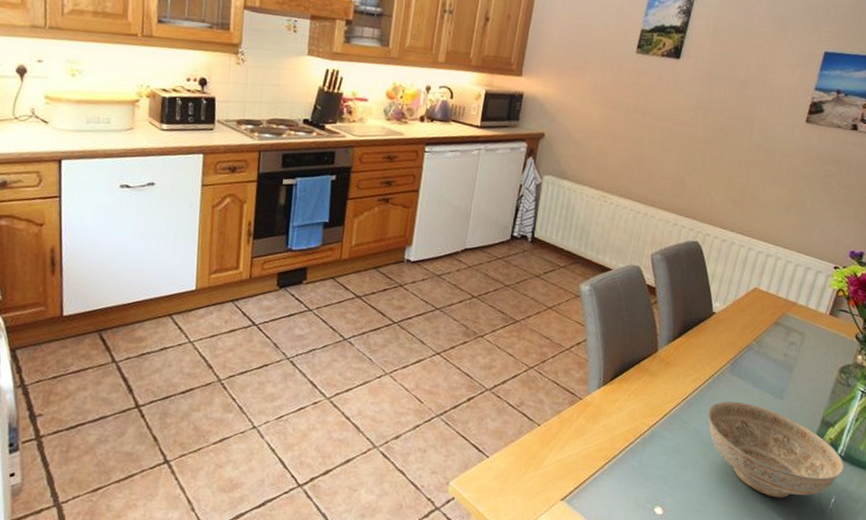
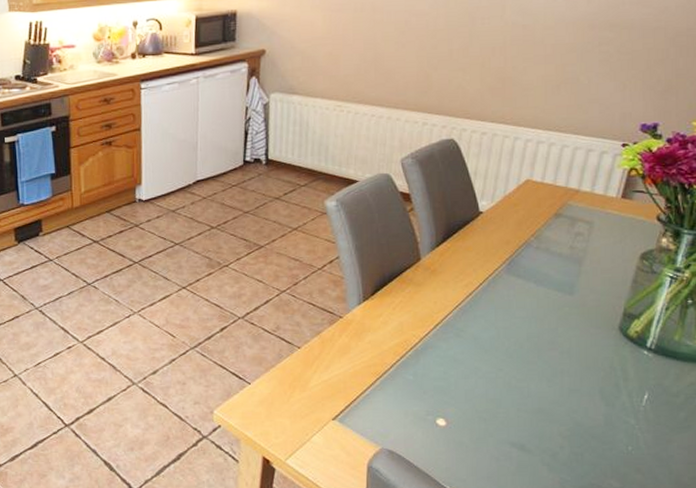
decorative bowl: present [707,401,844,498] -> none [485,302,656,399]

